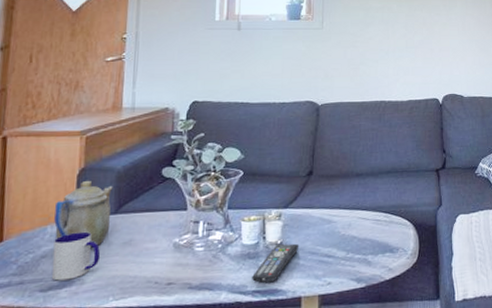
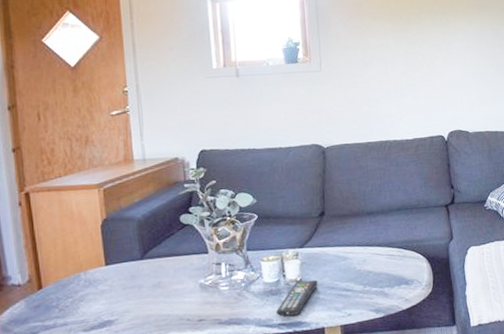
mug: present [51,231,101,281] -> none [89,276,134,322]
teapot: present [54,180,113,248] -> none [85,229,139,291]

